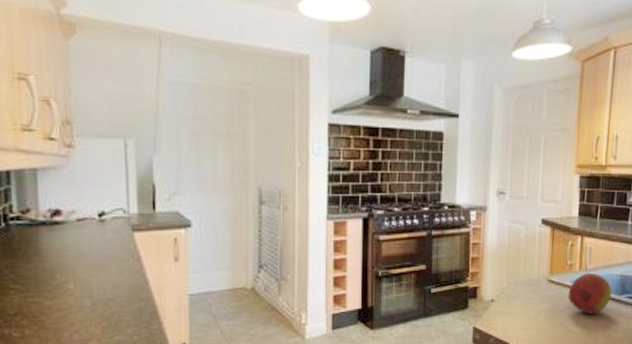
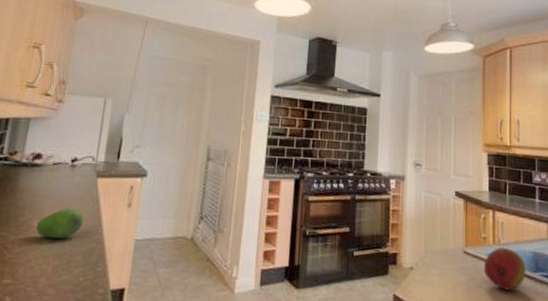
fruit: none [73,268,127,301] -> present [36,209,84,240]

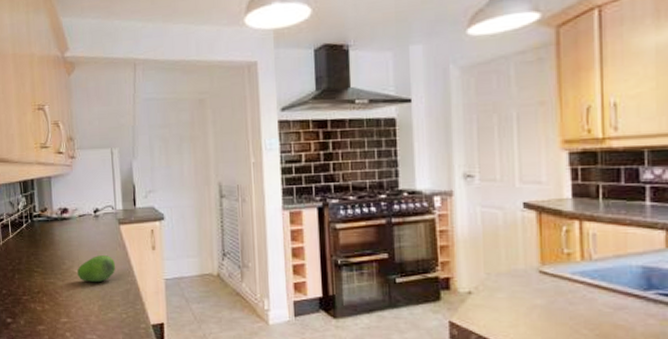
fruit: present [483,247,526,291] -> none [568,264,632,313]

